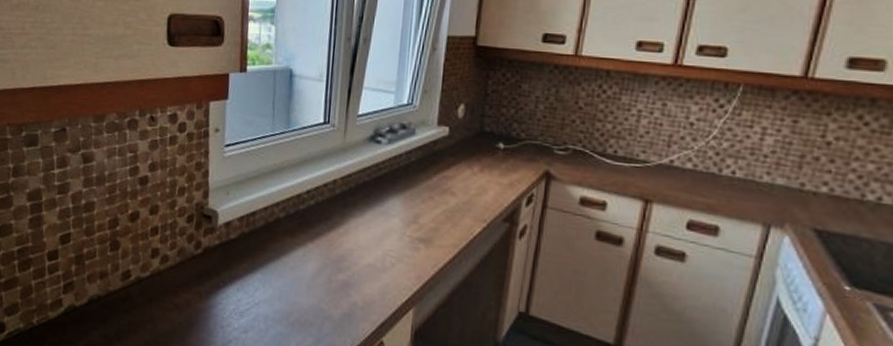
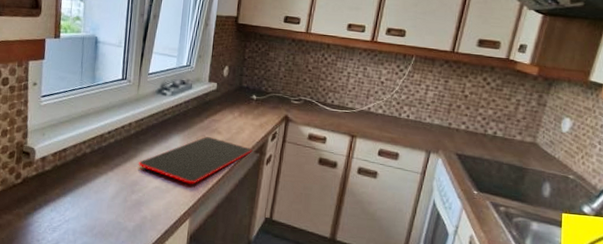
cutting board: none [345,199,500,263] -> present [138,137,253,184]

